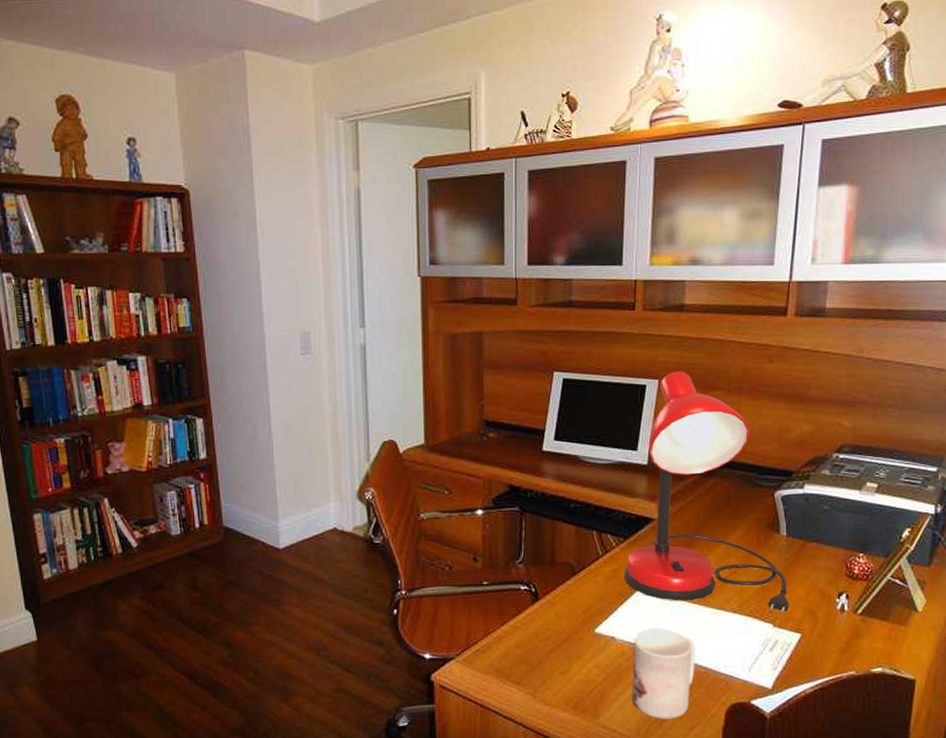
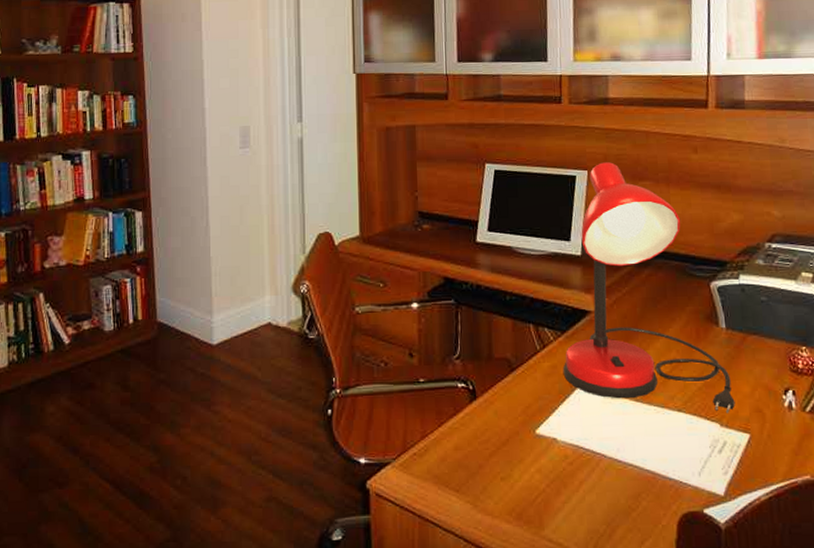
mug: present [632,627,695,719] -> none [576,428,642,531]

